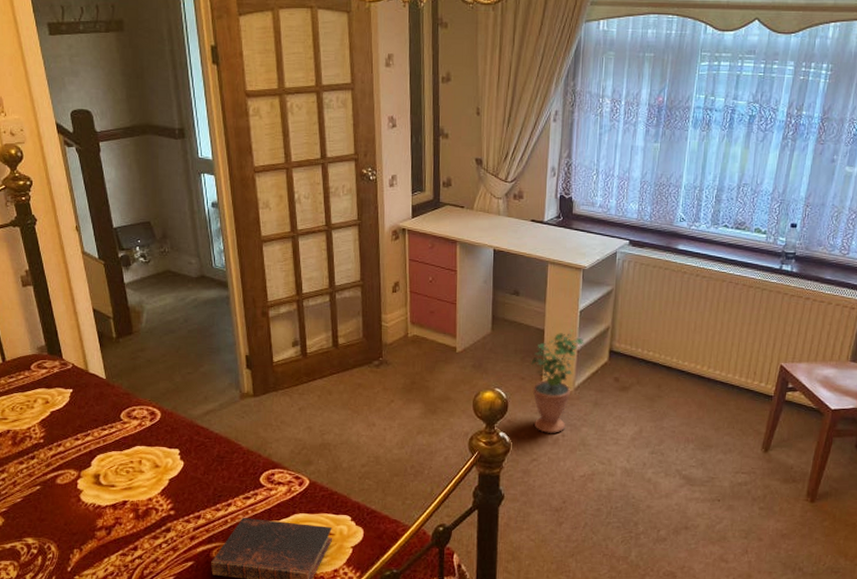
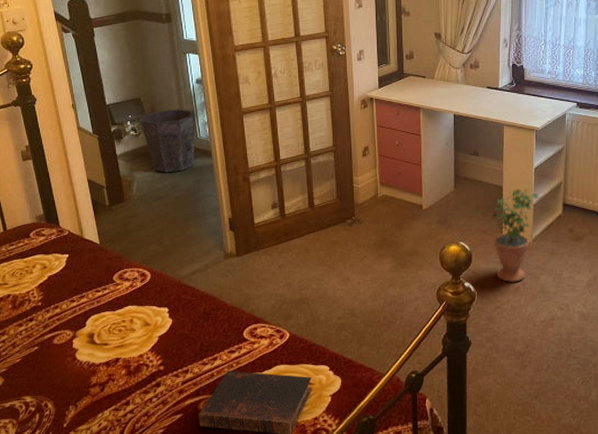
waste bin: none [149,234,210,304] -> present [140,109,195,173]

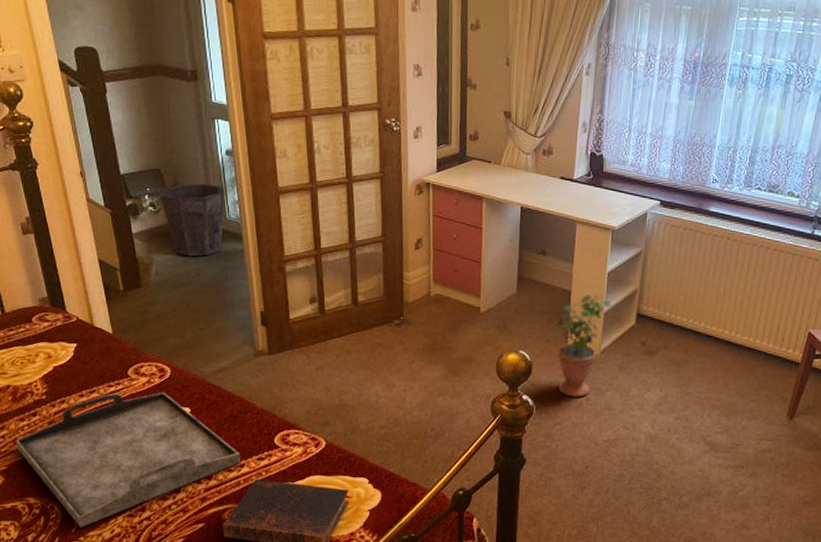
serving tray: none [14,294,213,423] -> present [15,392,240,528]

